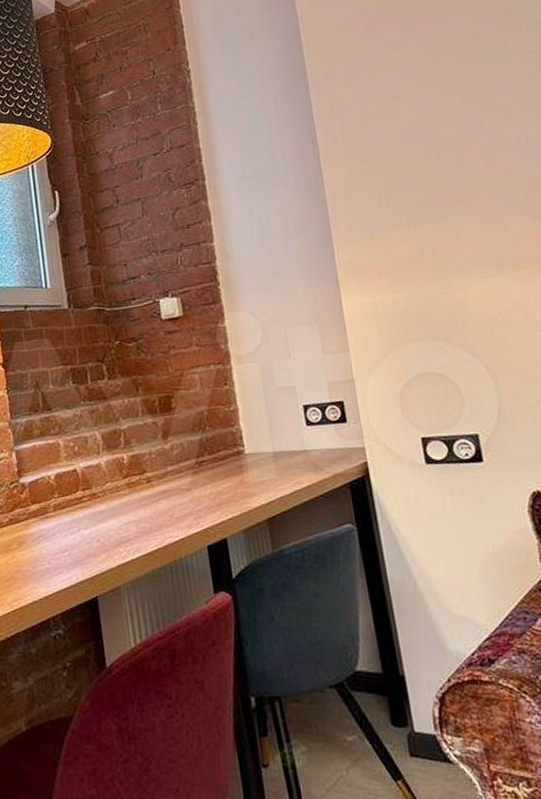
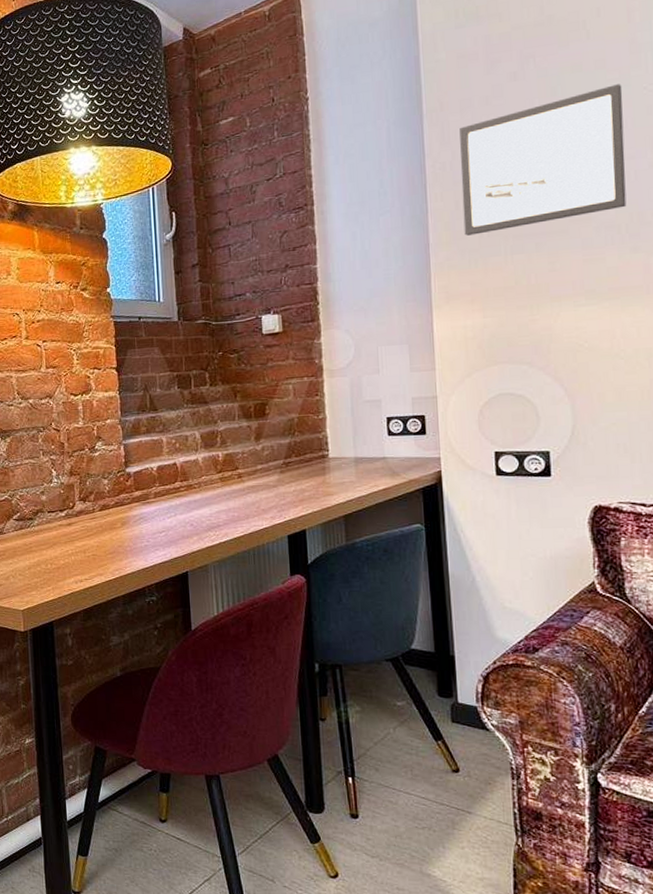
wall art: none [347,52,522,208] -> present [459,84,627,236]

